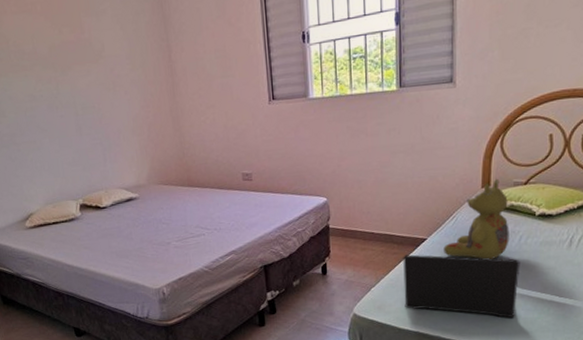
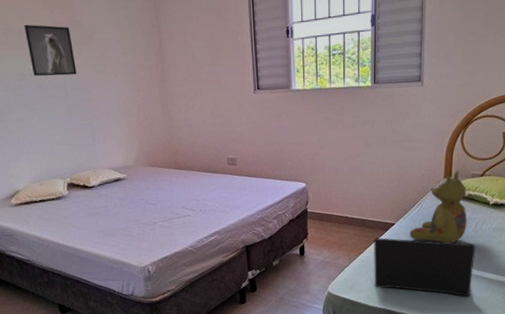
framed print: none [34,44,87,97] -> present [24,24,77,76]

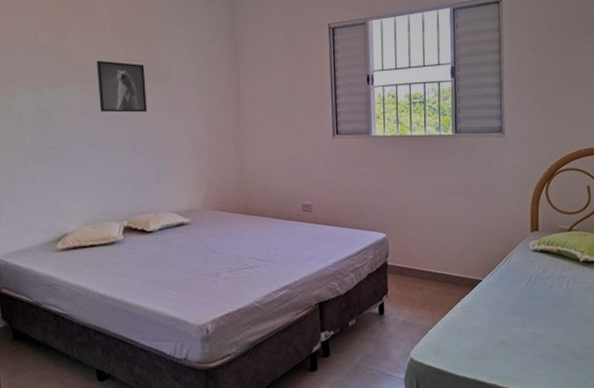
laptop: present [374,238,476,297] -> none [459,296,569,366]
stuffed bear: present [410,170,467,244] -> none [498,224,558,304]

